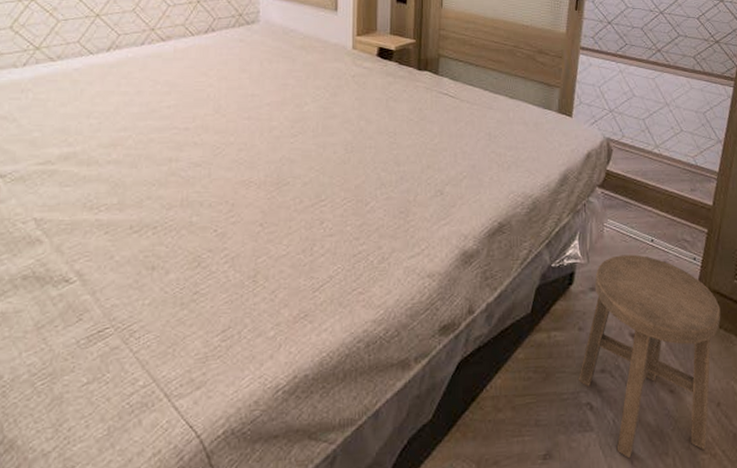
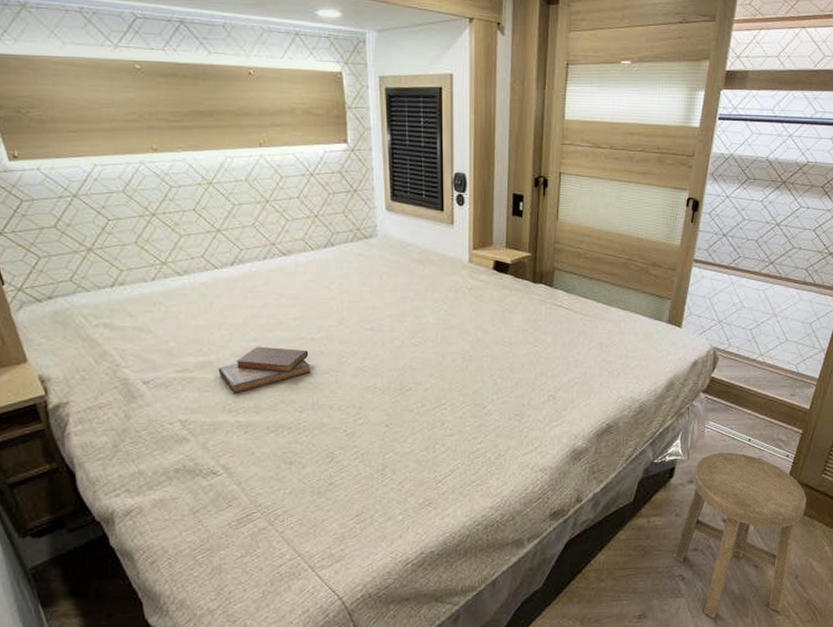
diary: none [82,136,182,190] -> present [218,346,311,395]

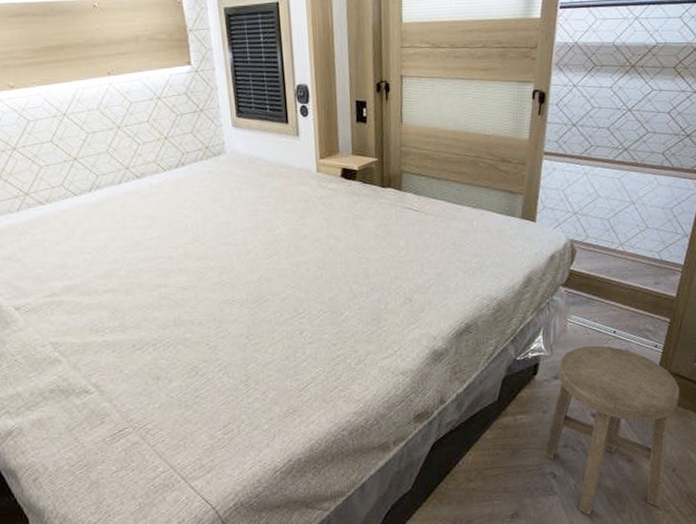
diary: present [218,346,311,395] -> none [83,267,171,315]

